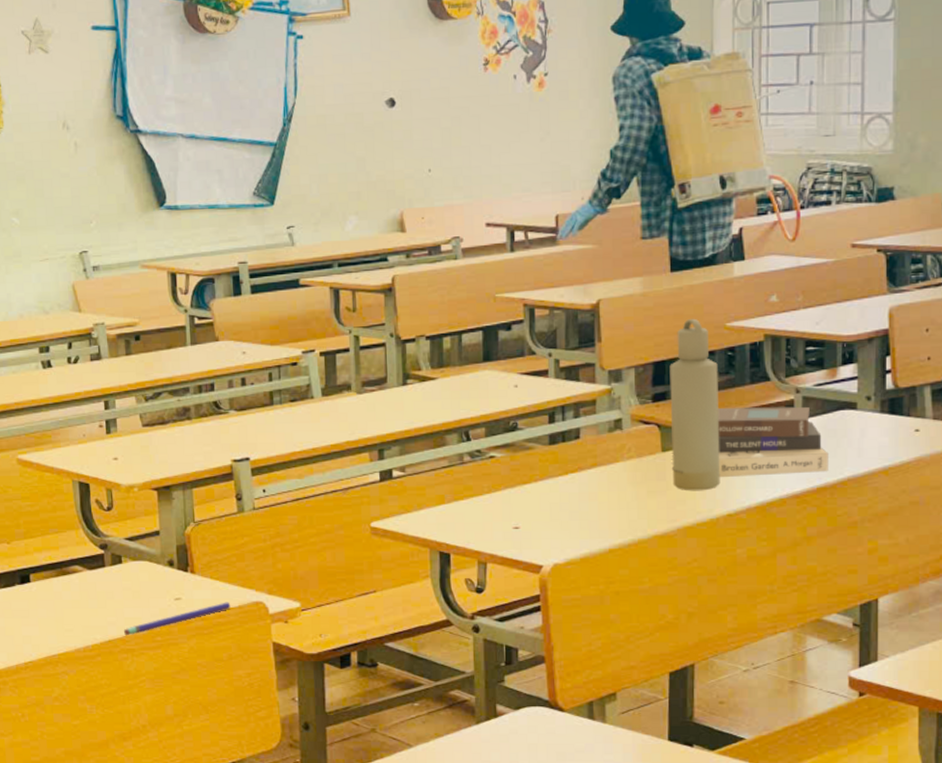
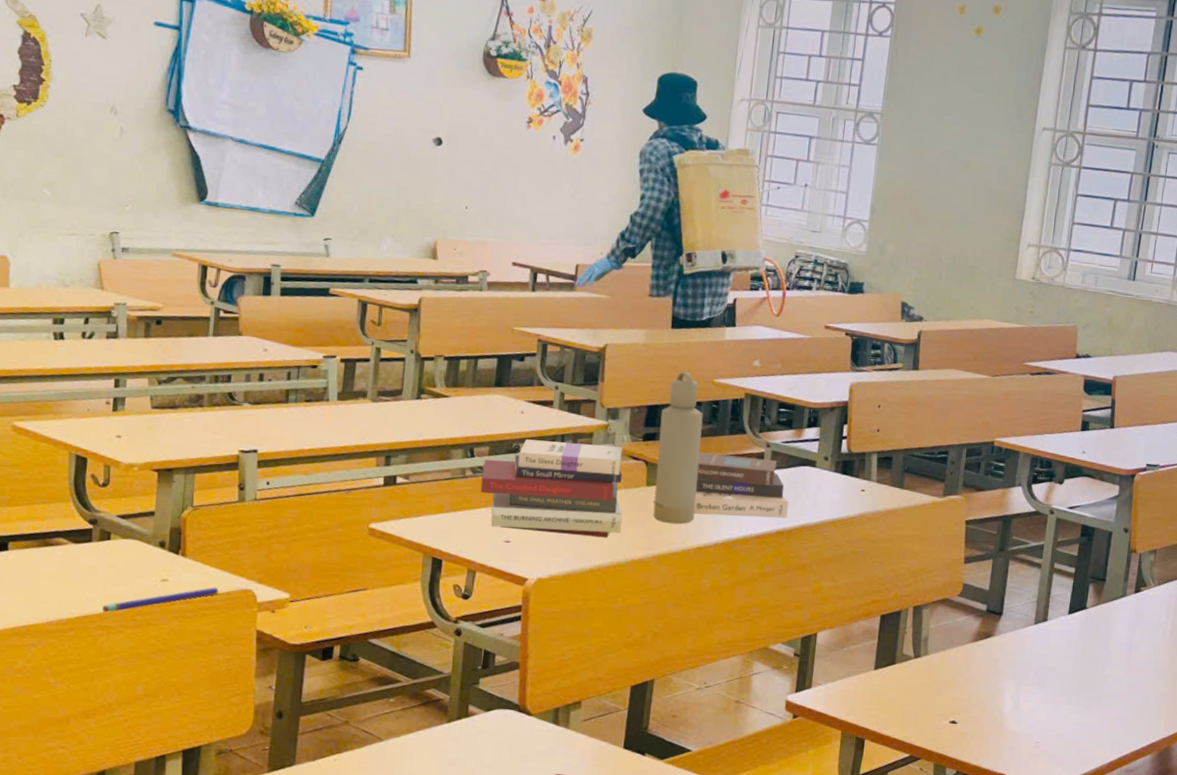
books: none [481,411,638,514] -> present [480,439,622,538]

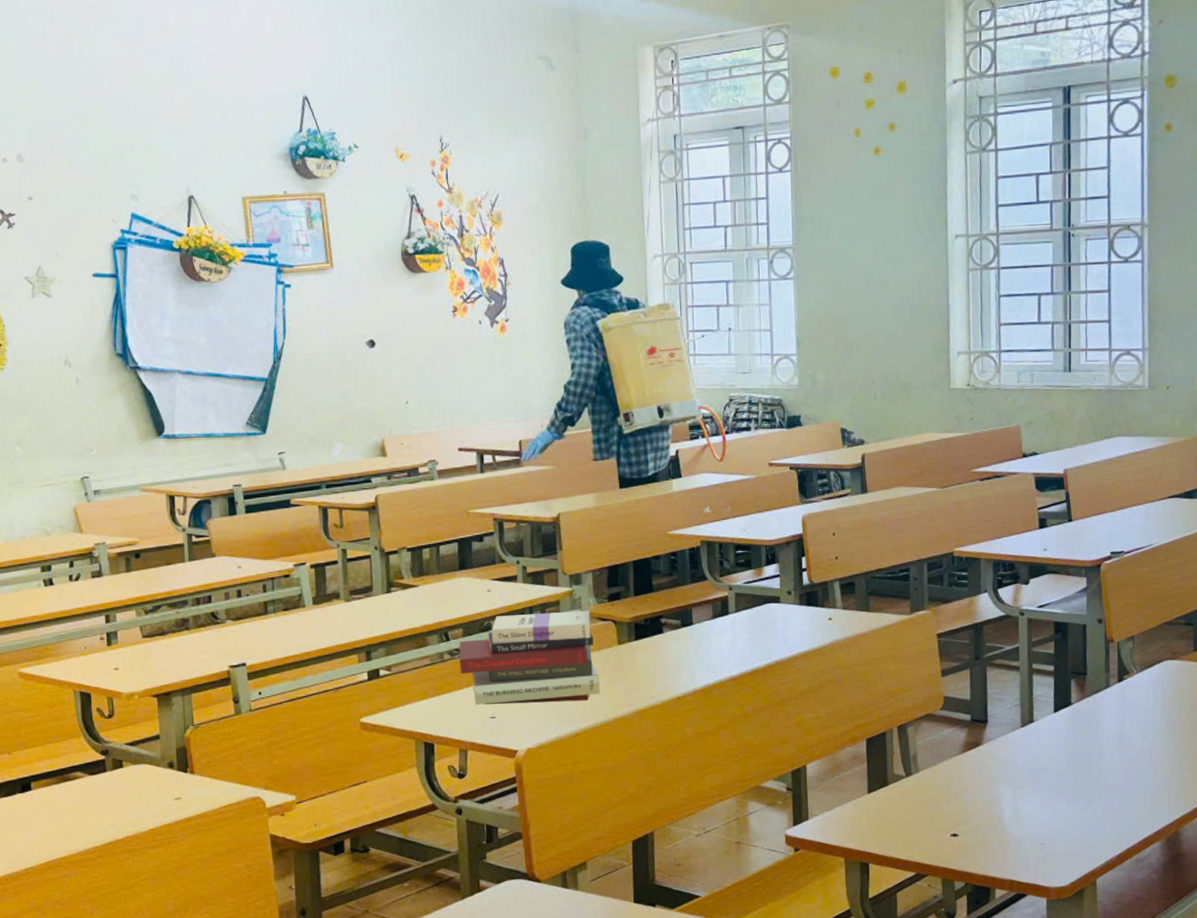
pen: present [103,587,219,613] -> none [125,799,229,837]
bottle: present [653,371,703,525] -> none [622,528,670,679]
books: present [694,452,789,519] -> none [664,601,760,666]

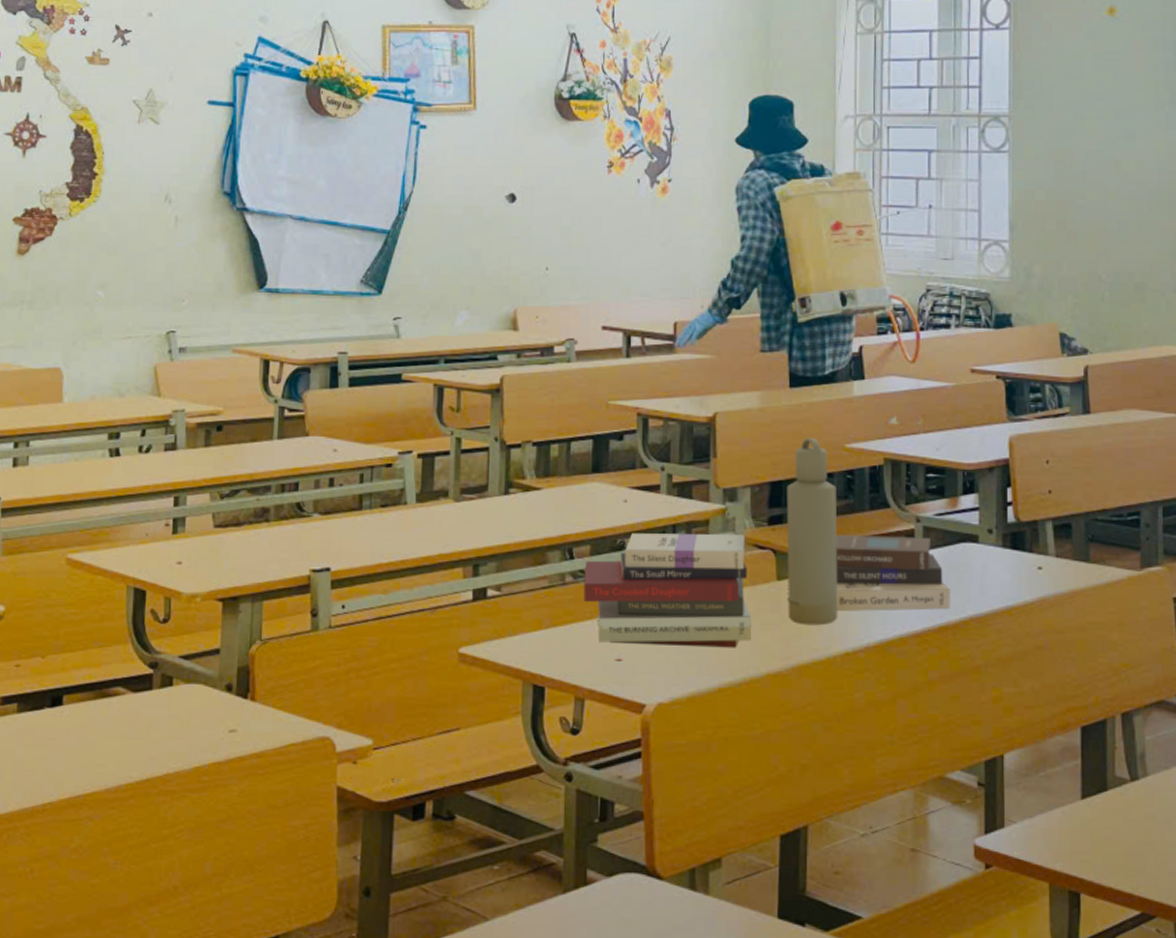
bottle: none [622,528,670,679] -> present [786,437,838,626]
books: none [664,601,760,666] -> present [835,534,950,612]

